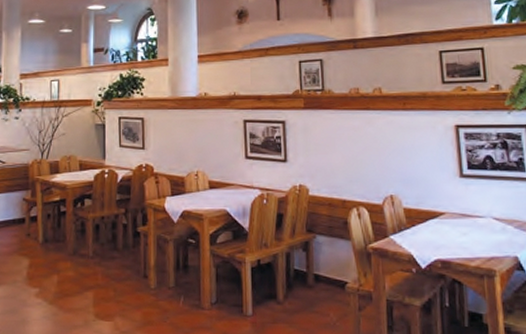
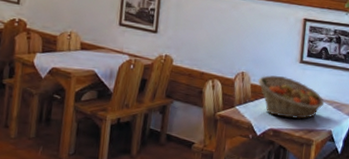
fruit basket: none [411,196,502,246] -> present [258,75,325,120]

